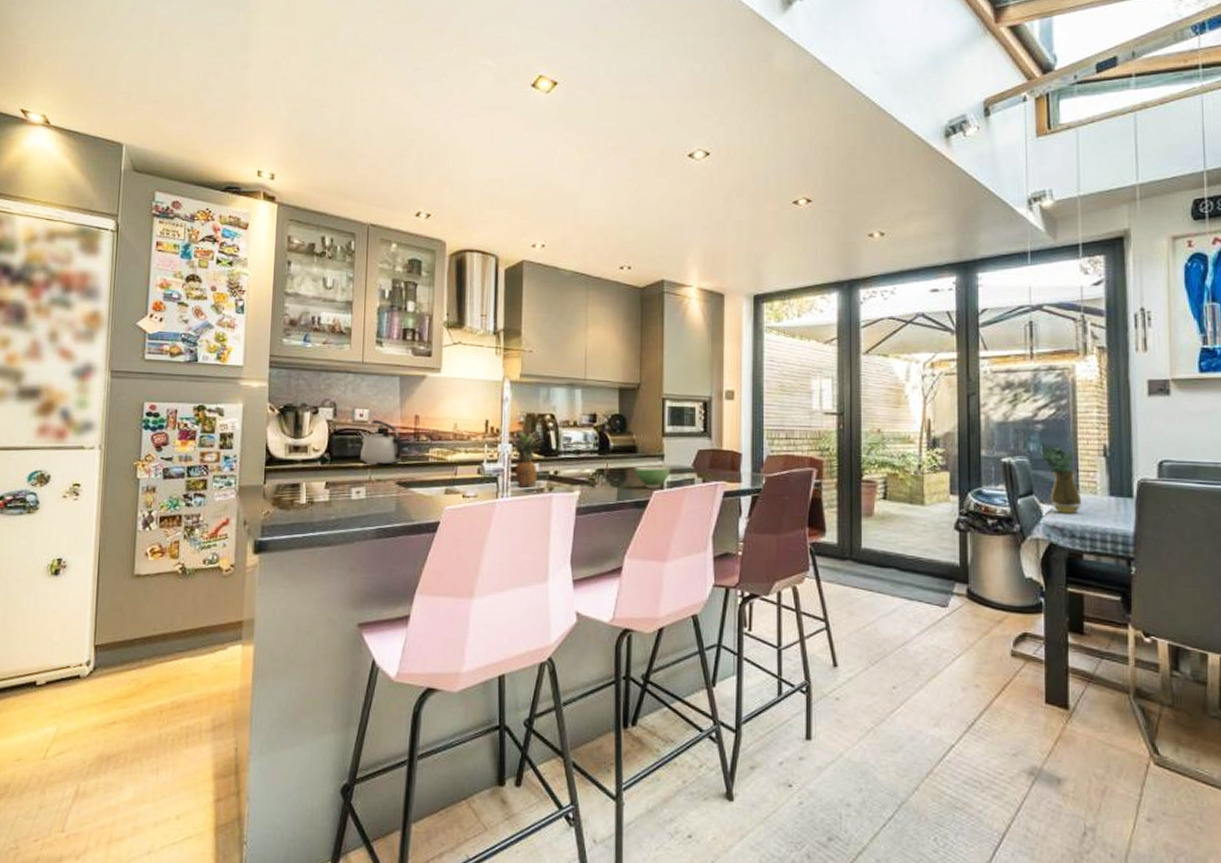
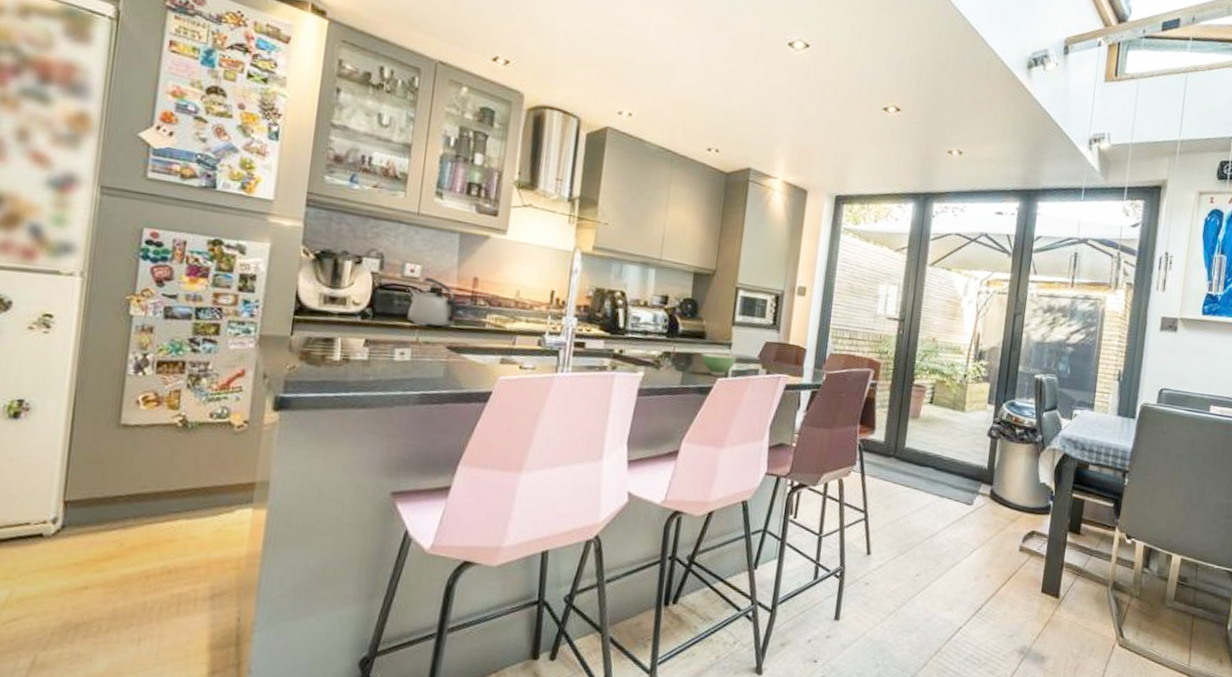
fruit: present [511,430,543,489] -> none [577,304,611,365]
vase: present [1039,444,1082,514] -> none [1066,365,1095,429]

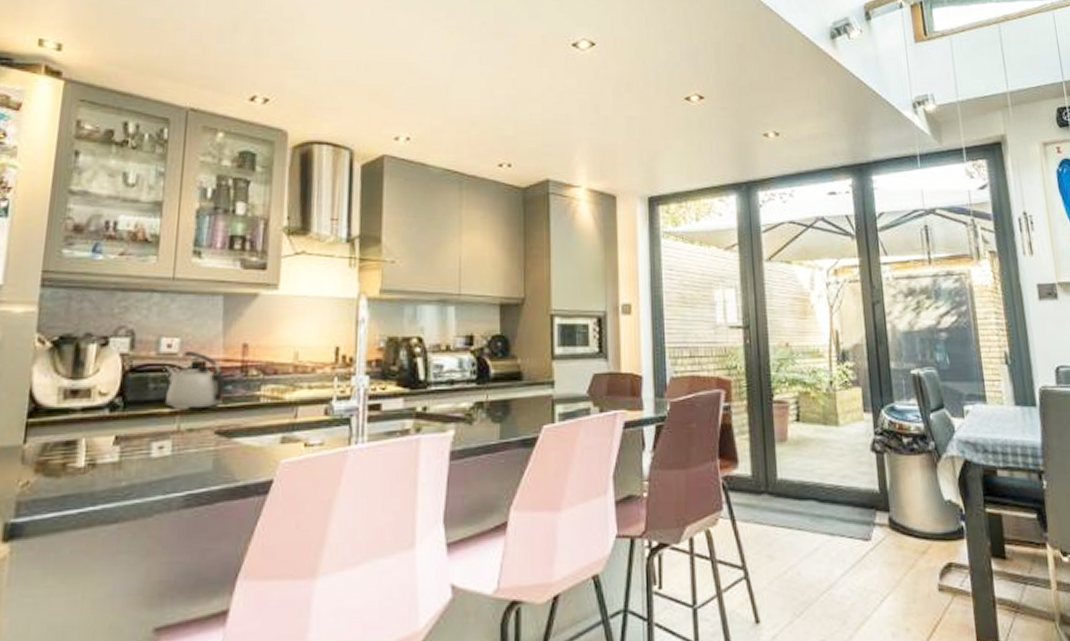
bowl: present [700,353,737,376] -> none [519,395,563,422]

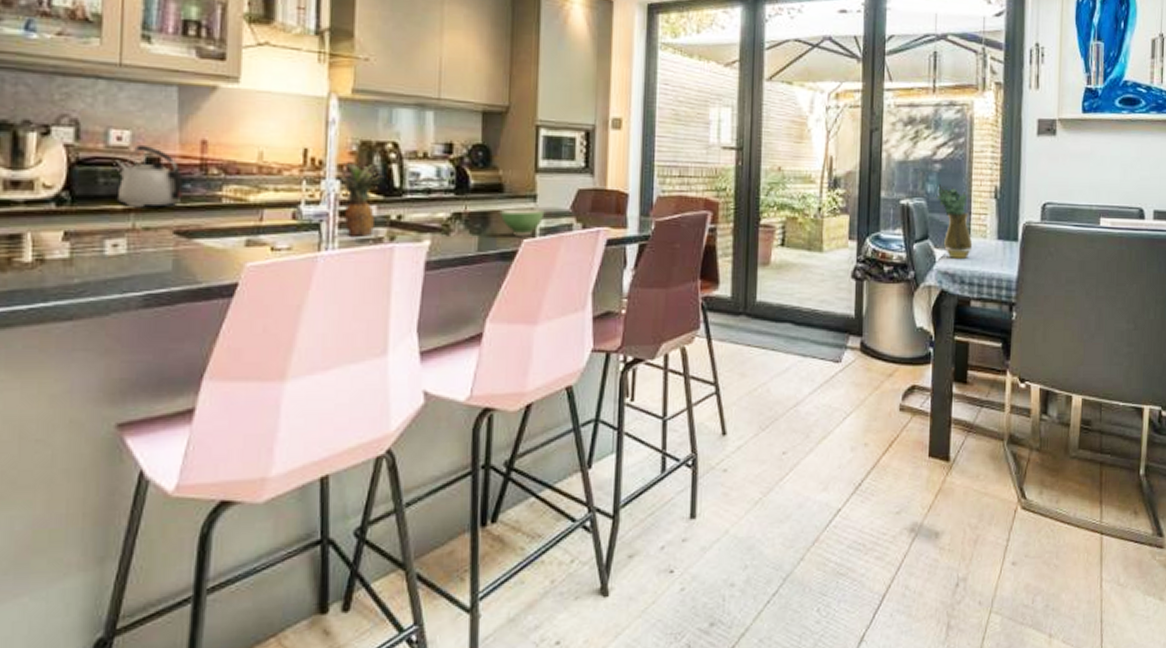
fruit: none [368,358,409,431] -> present [339,162,383,238]
bowl: none [519,395,563,422] -> present [499,209,545,236]
vase: none [946,353,991,427] -> present [936,185,973,258]

